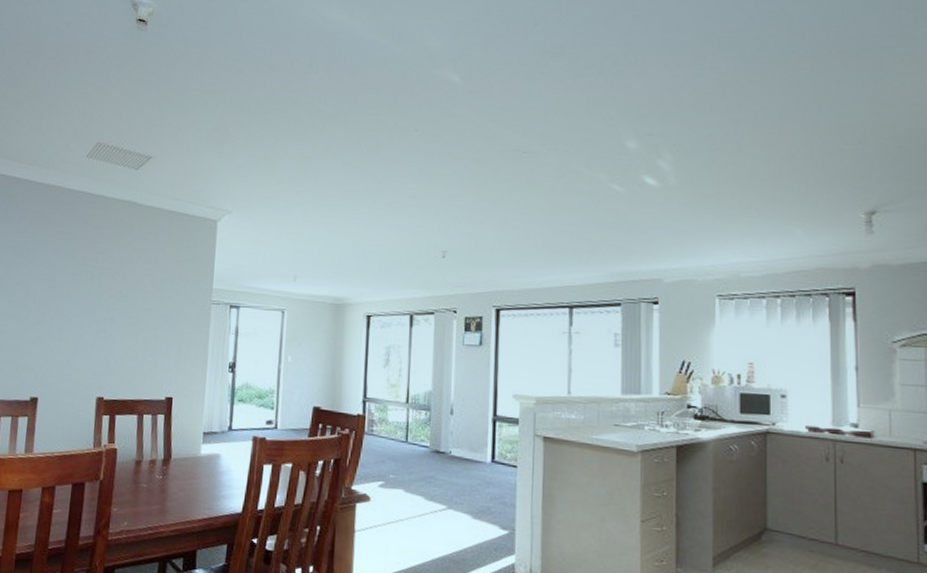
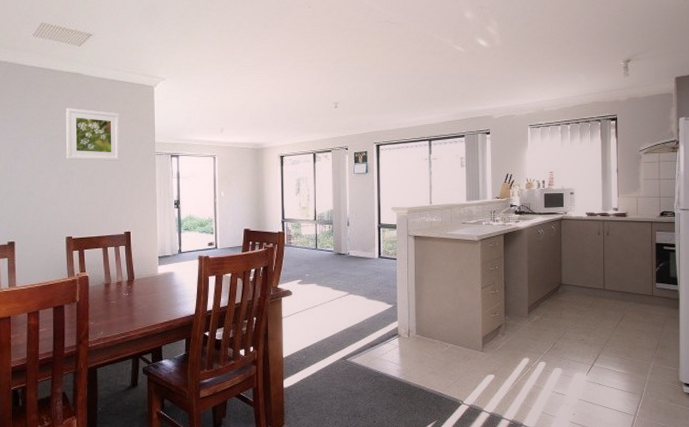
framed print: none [108,242,174,308] -> present [66,108,120,161]

